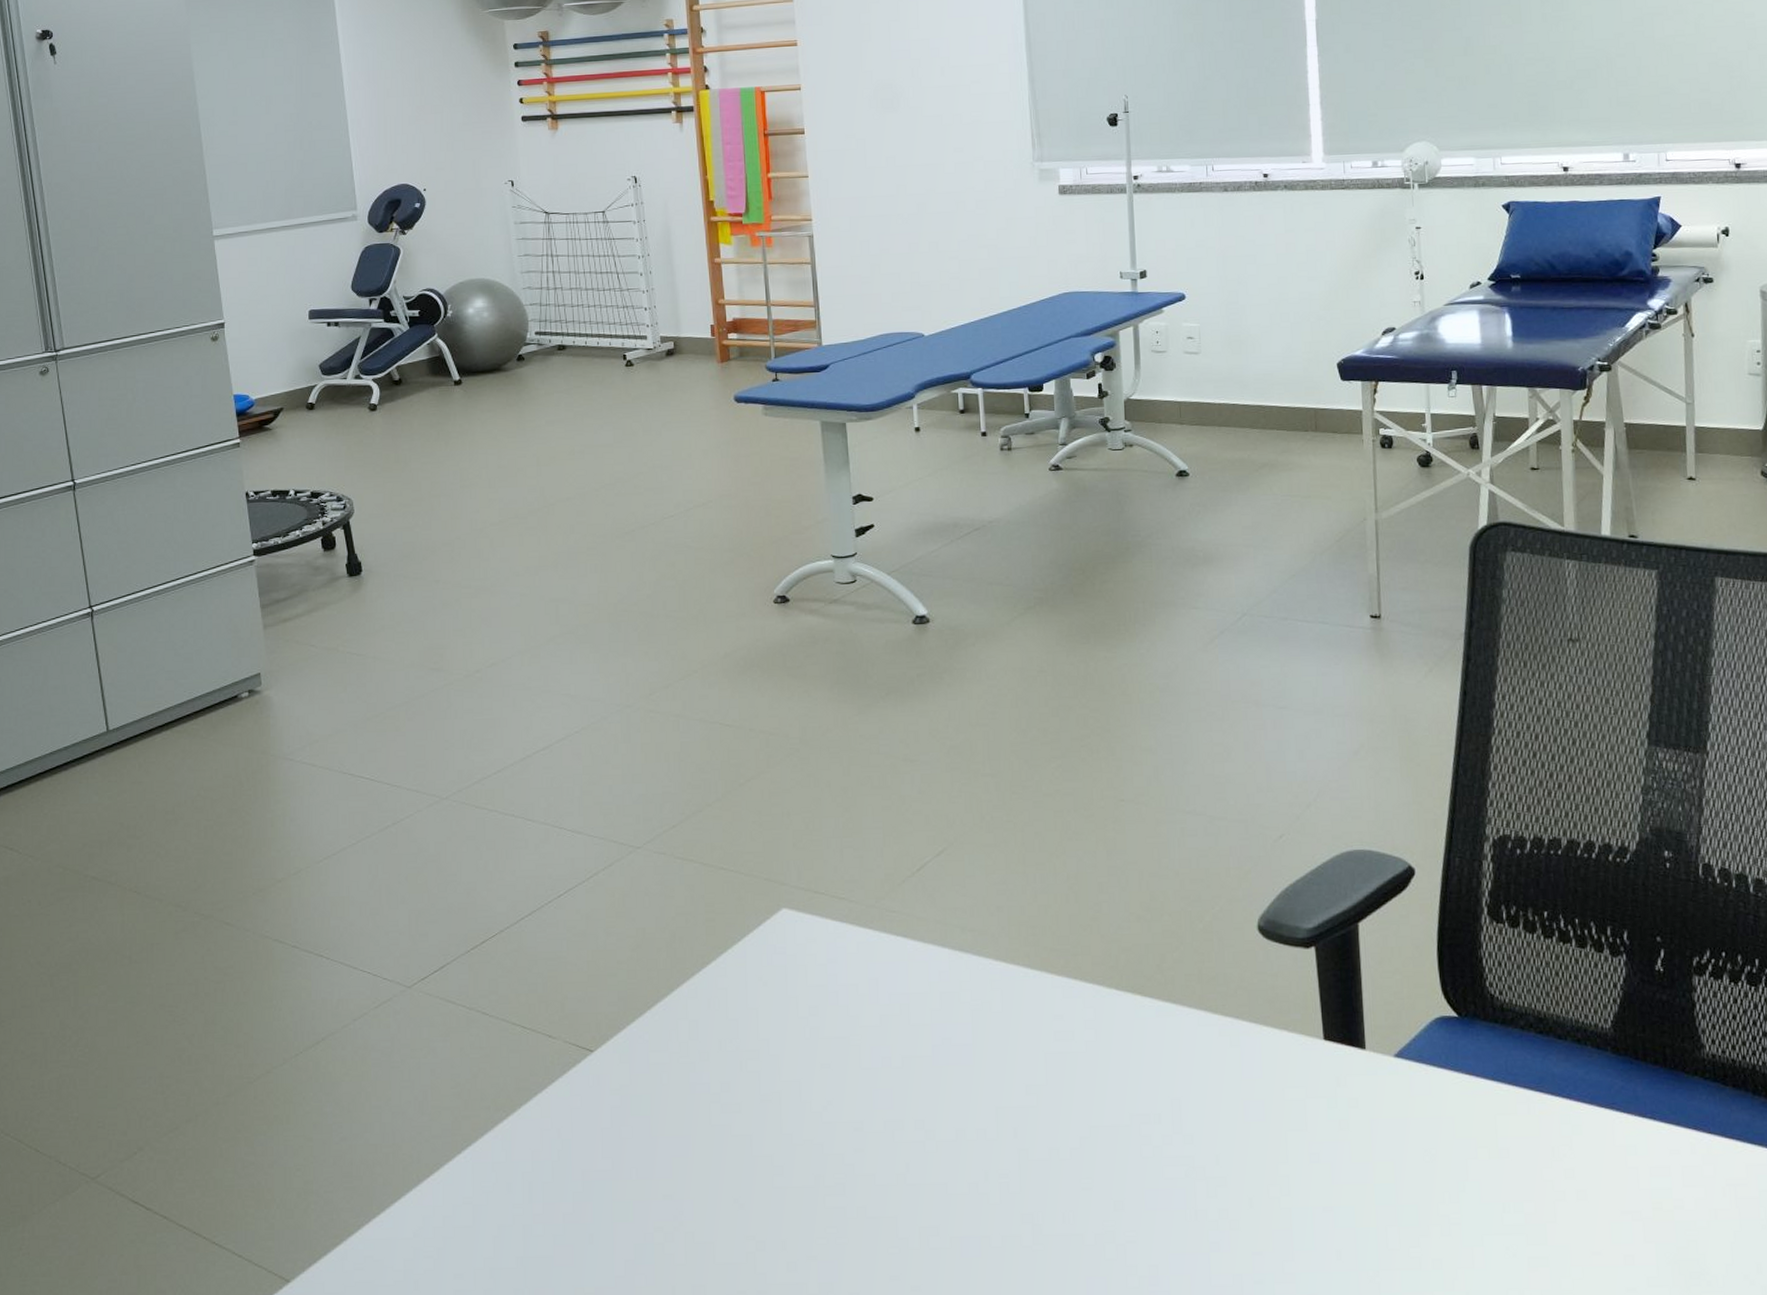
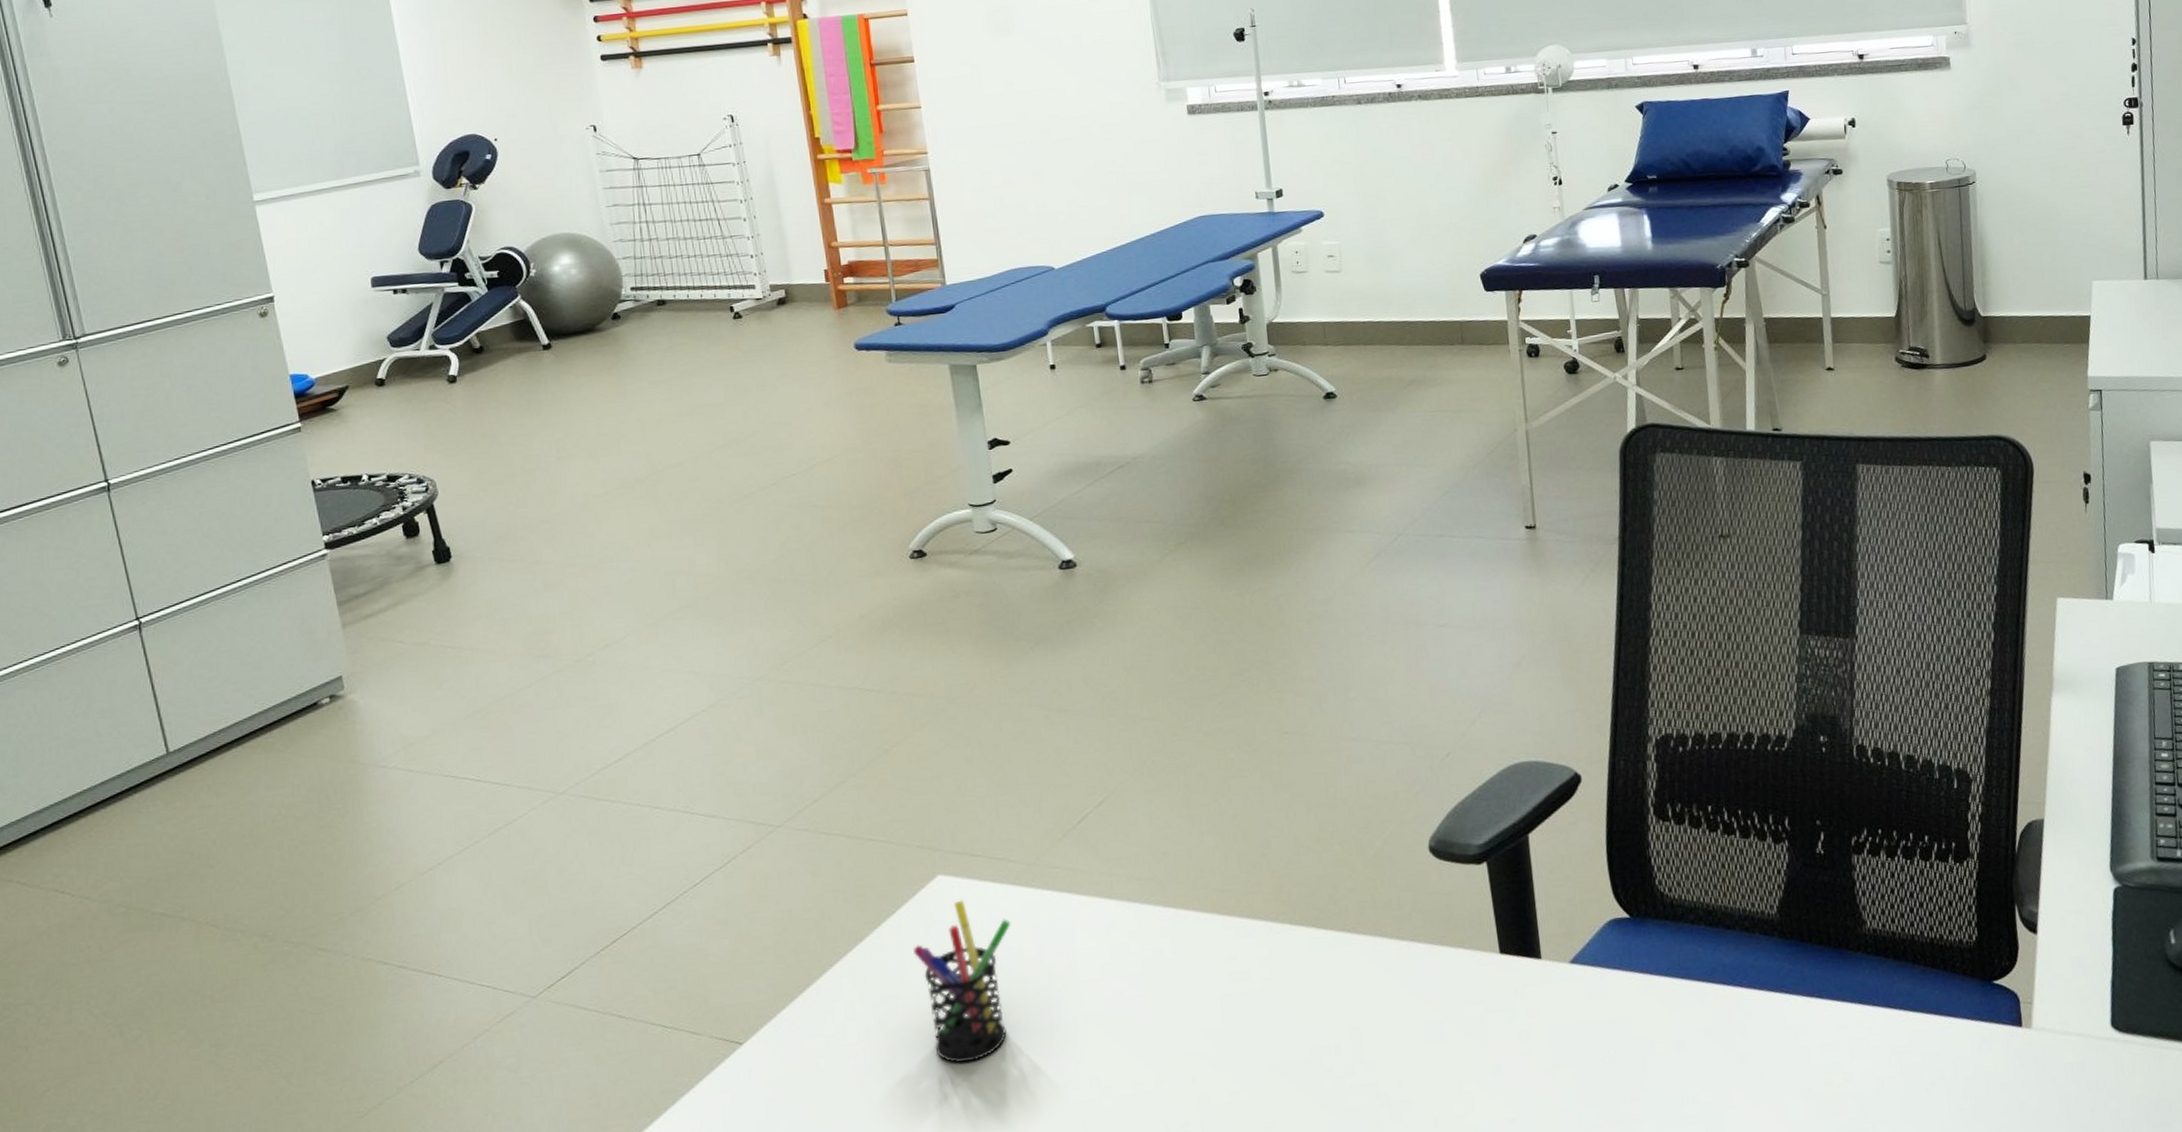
pen holder: none [756,934,848,1092] -> present [913,900,1011,1063]

